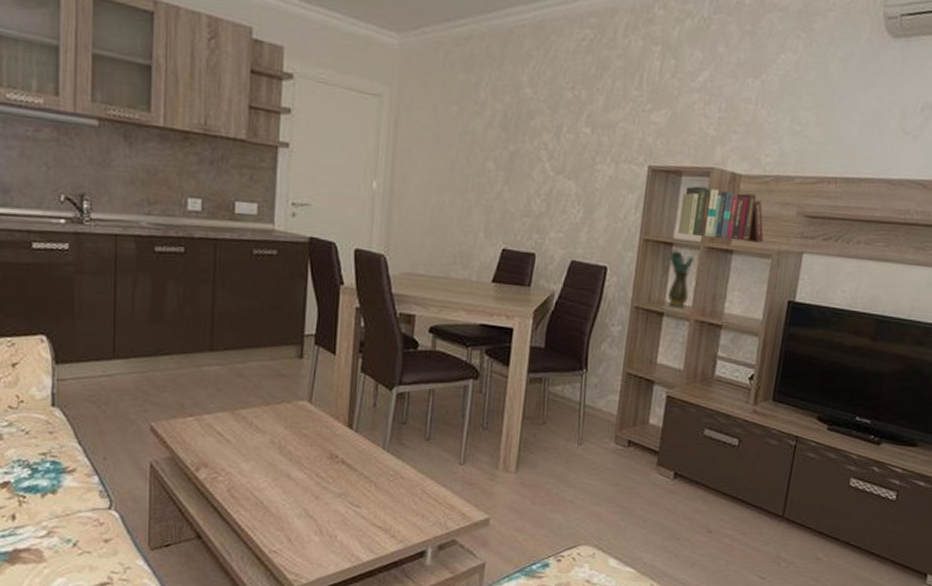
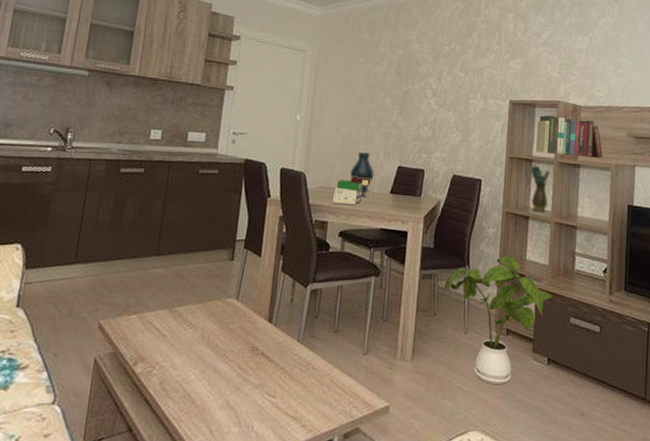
book: none [420,261,470,297] -> present [332,177,373,206]
vase: none [441,231,473,287] -> present [349,152,374,198]
house plant: none [556,358,688,499] -> present [444,256,554,385]

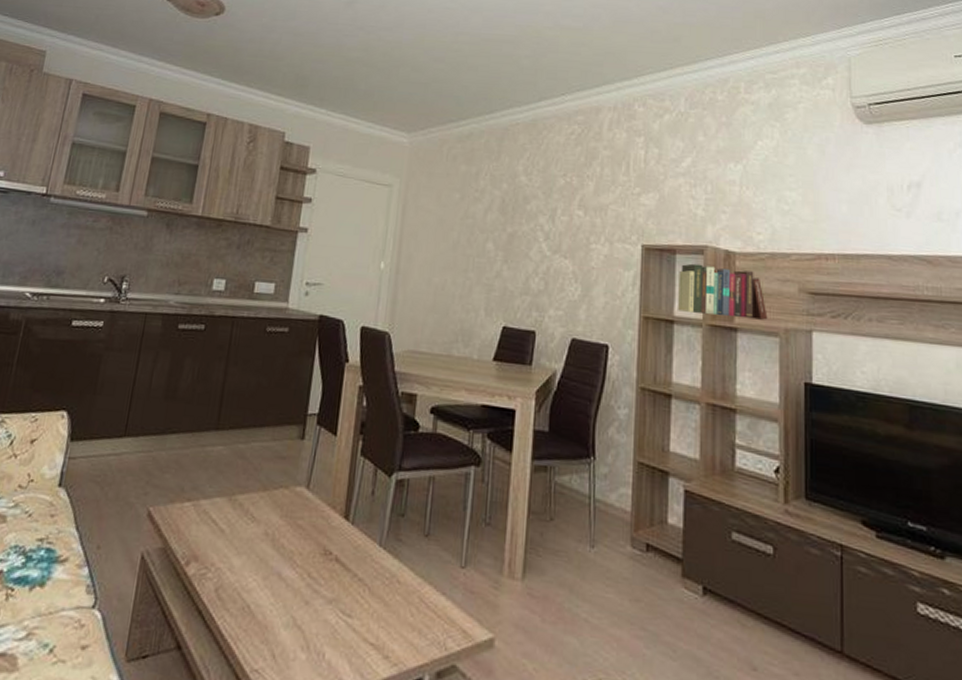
book: present [332,177,373,206] -> none [422,339,471,375]
vase: present [349,152,374,198] -> none [443,308,474,365]
house plant: present [444,256,554,385] -> none [563,445,709,620]
vase: present [530,163,550,212] -> none [671,324,698,390]

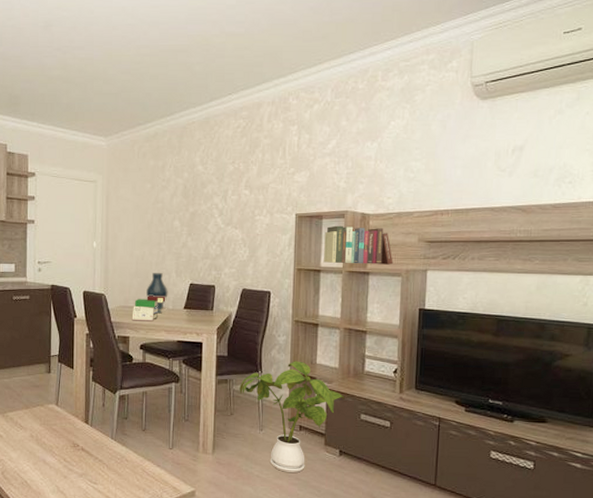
book: none [422,339,471,375] -> present [131,295,167,321]
vase: none [443,308,474,365] -> present [145,273,168,314]
house plant: none [563,445,709,620] -> present [239,361,345,474]

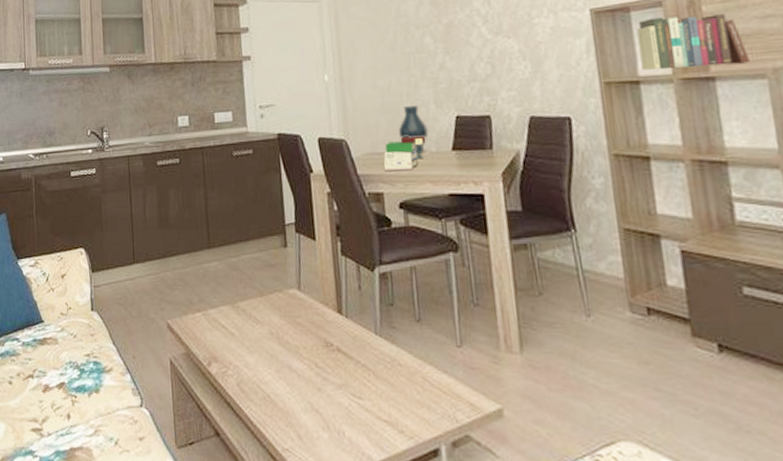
house plant: present [239,361,345,474] -> none [546,212,712,381]

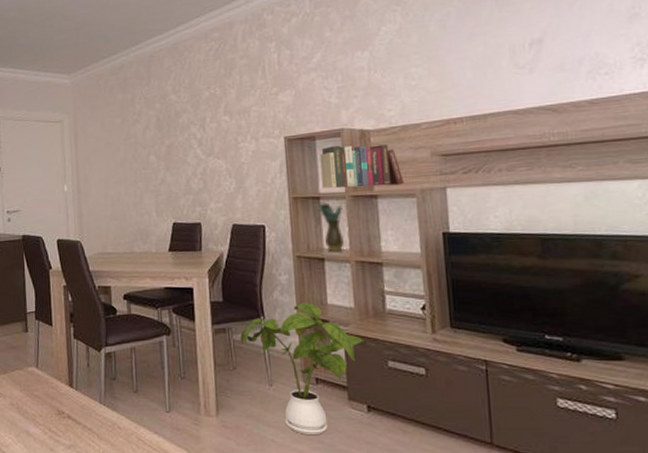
book: present [383,135,428,172] -> none [111,238,149,269]
vase: present [398,106,429,160] -> none [124,214,150,259]
house plant: none [546,212,712,381] -> present [240,302,366,436]
vase: none [637,85,676,149] -> present [318,200,345,252]

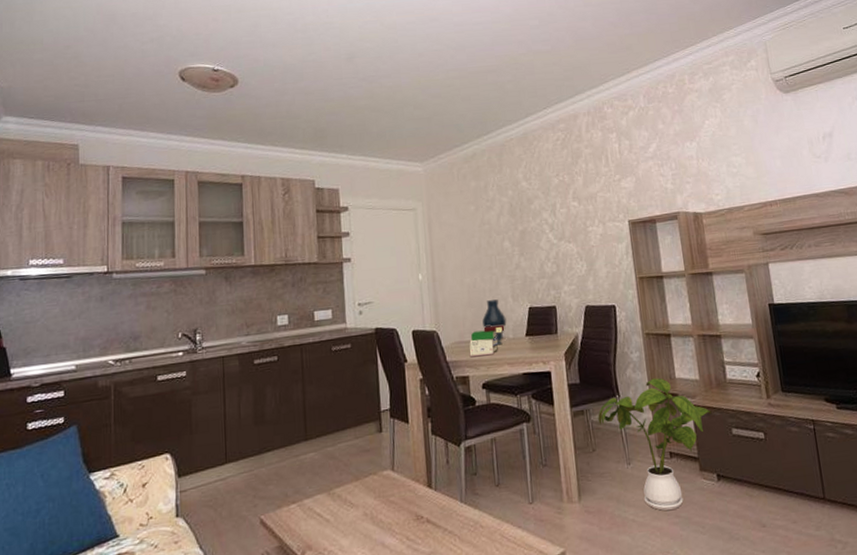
book: none [111,238,149,269] -> present [469,324,506,358]
vase: none [124,214,150,259] -> present [481,299,507,345]
vase: present [318,200,345,252] -> none [661,279,688,328]
books: present [320,144,405,188] -> none [661,225,734,268]

